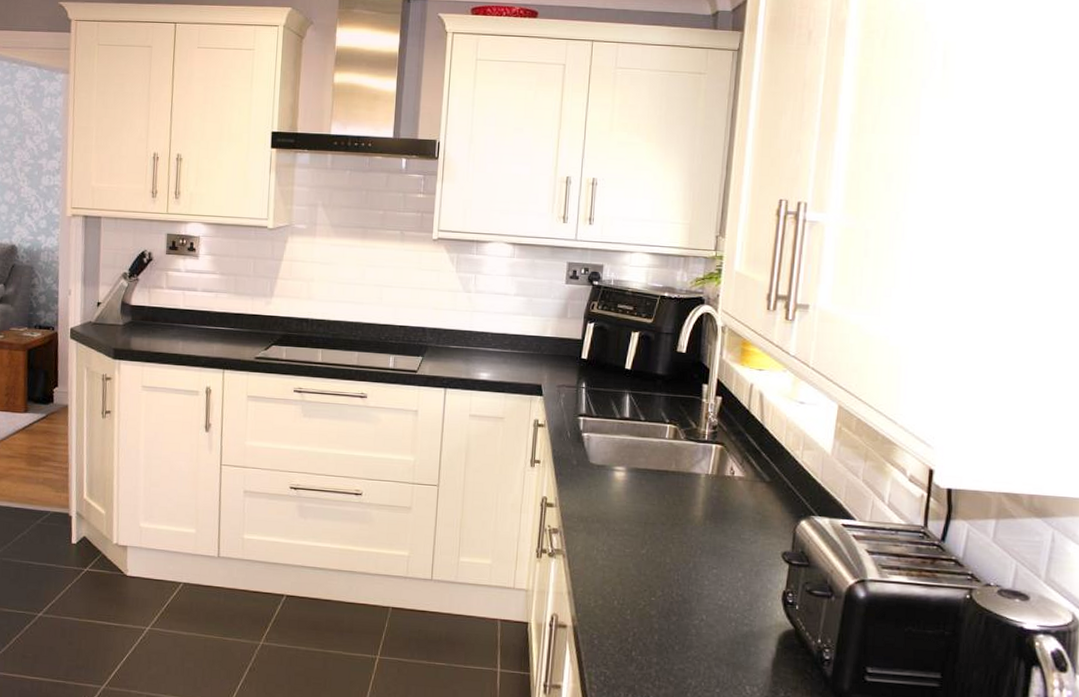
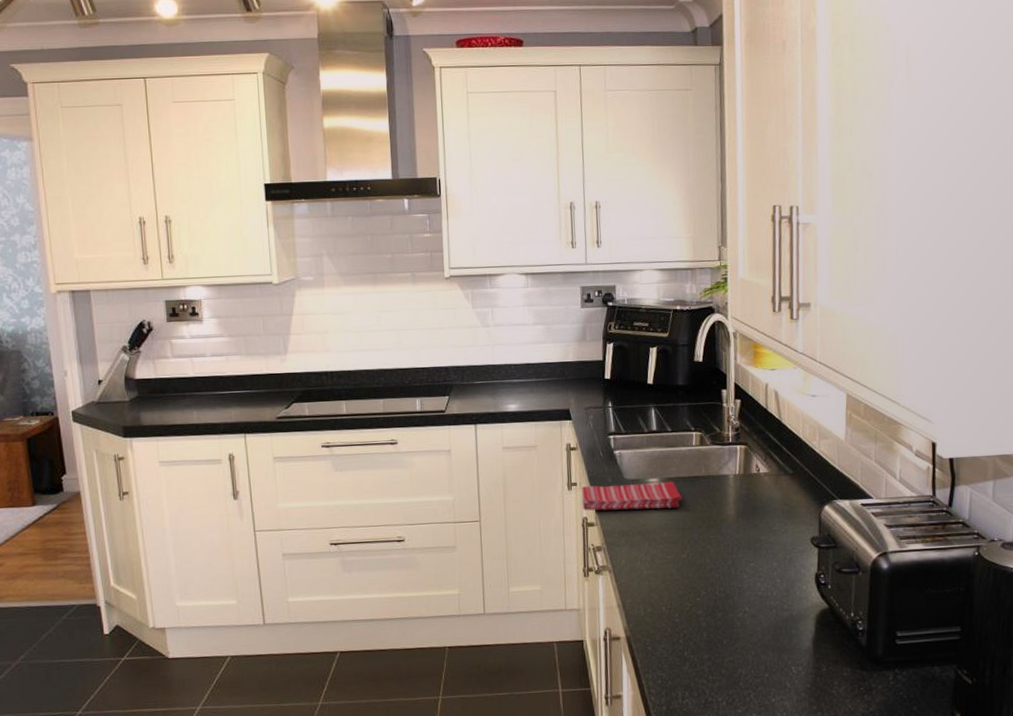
dish towel: none [543,465,649,501] -> present [581,481,683,511]

